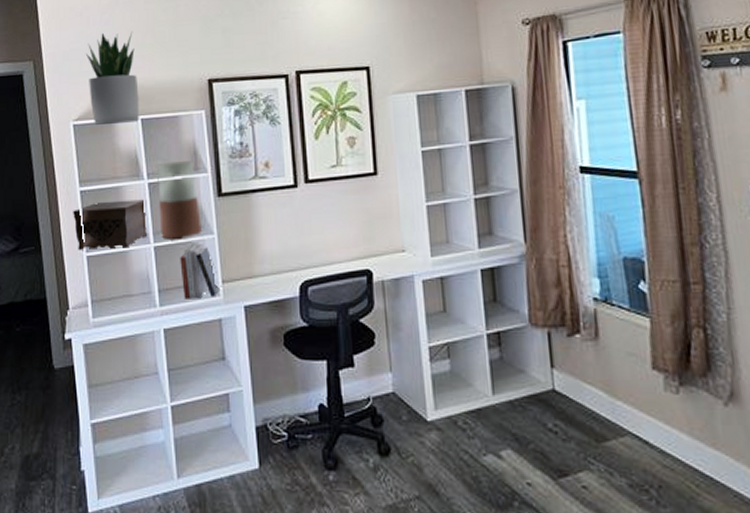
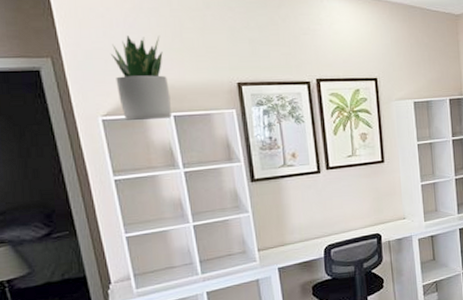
decorative box: present [73,199,148,250] -> none [108,186,187,232]
vase: present [157,161,202,239] -> none [192,152,238,219]
books: present [180,243,222,299] -> none [218,220,258,267]

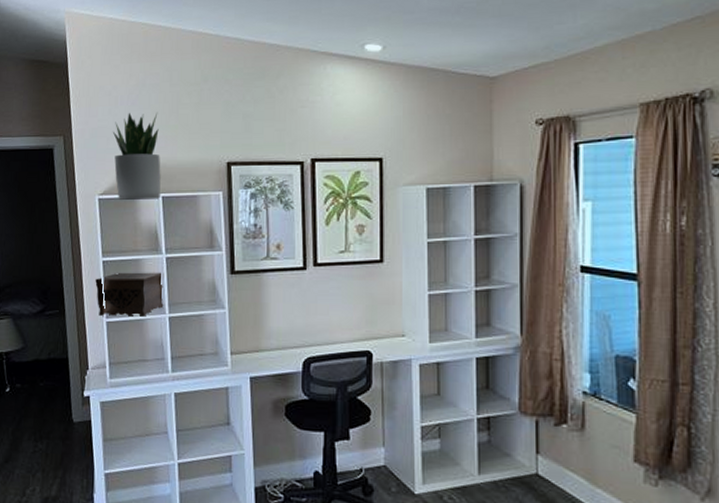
decorative box: none [108,186,187,232] -> present [95,272,164,317]

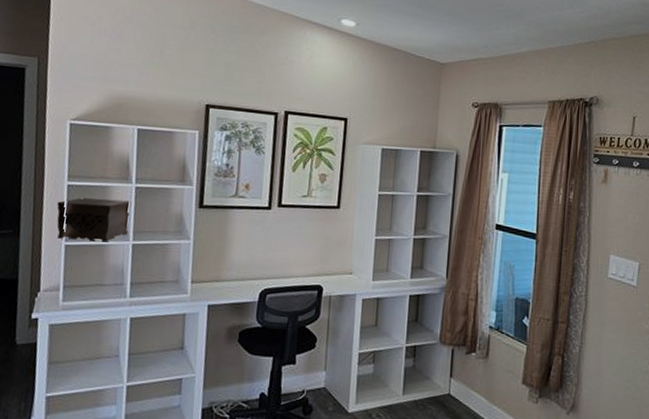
planter: present [113,112,161,201] -> none [90,45,142,131]

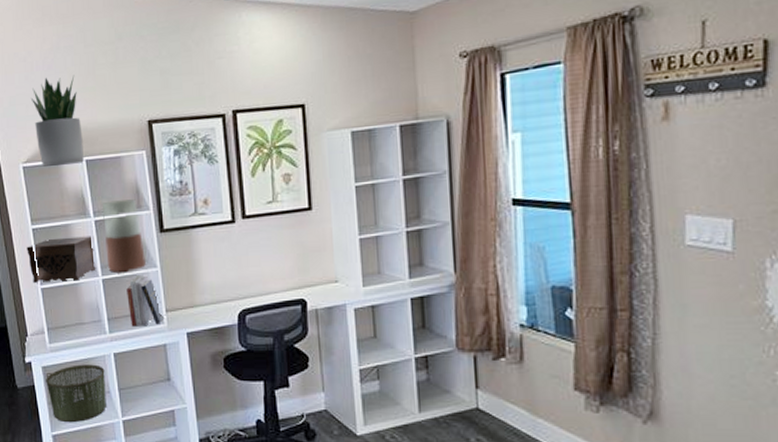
basket: none [50,325,118,384] -> present [46,364,107,422]
planter: none [90,45,142,131] -> present [32,75,84,168]
vase: none [141,171,182,241] -> present [103,199,146,272]
books: none [153,245,191,294] -> present [126,275,166,327]

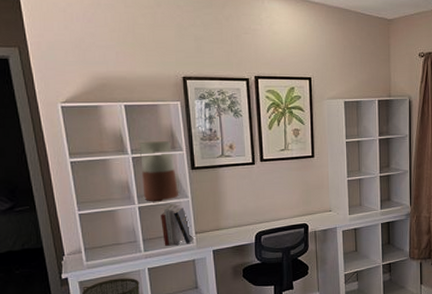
decorative box: present [27,236,96,283] -> none [64,170,133,209]
planter: present [32,75,84,168] -> none [71,30,123,109]

